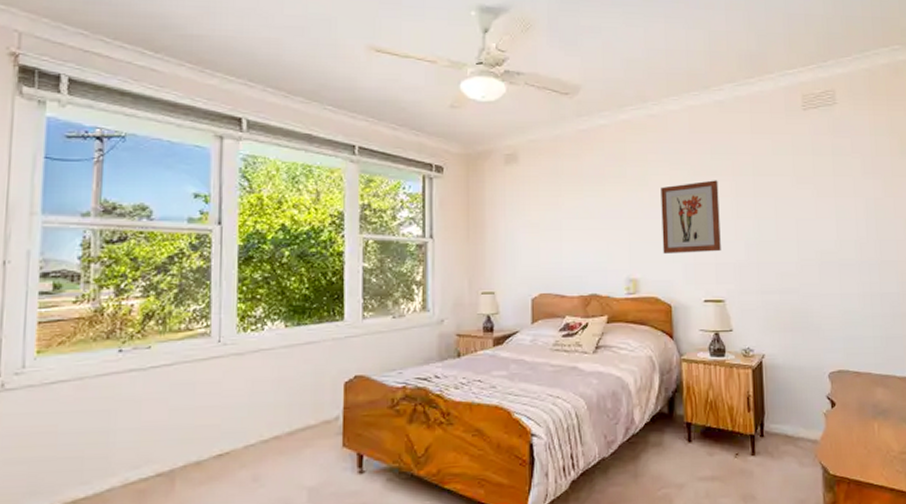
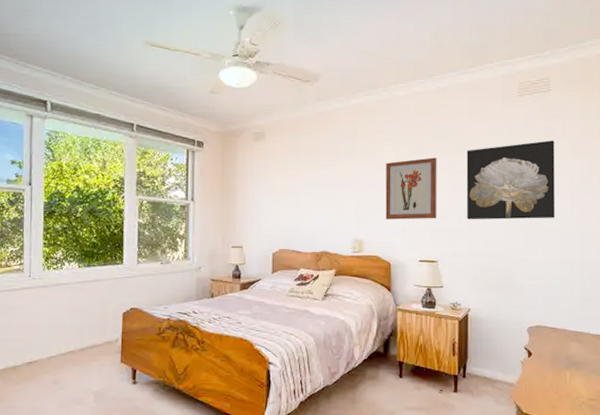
wall art: none [750,159,851,251] -> present [466,140,556,220]

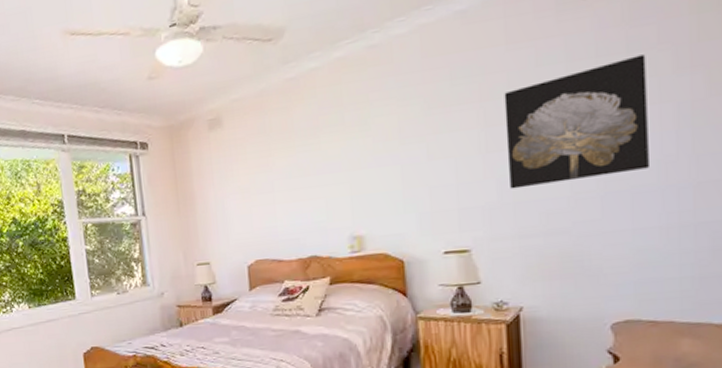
wall art: present [385,157,437,220] -> none [386,110,465,205]

